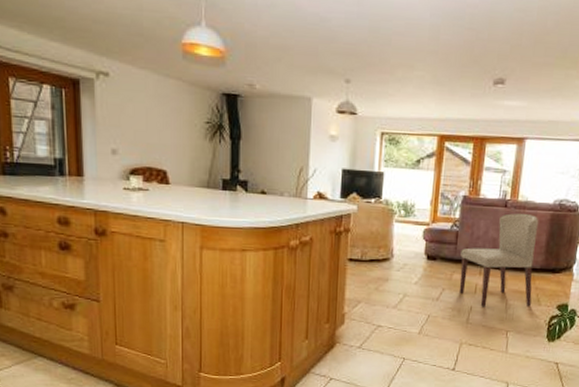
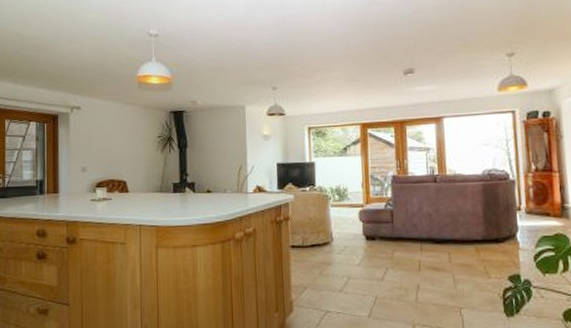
chair: present [459,213,539,307] -> none [398,187,480,284]

